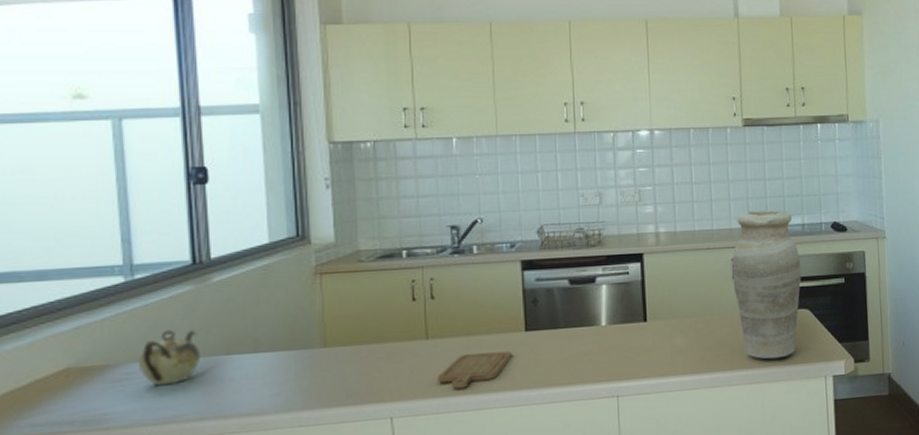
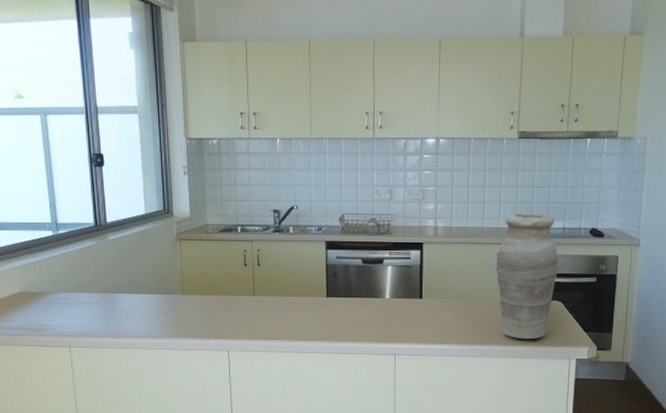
teapot: present [139,329,201,386] -> none [63,271,102,310]
chopping board: present [437,351,513,389] -> none [261,310,317,335]

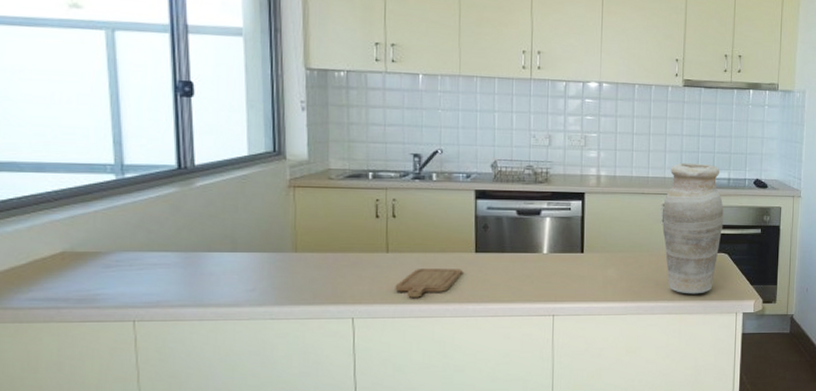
chopping board: none [261,310,317,335] -> present [395,269,463,298]

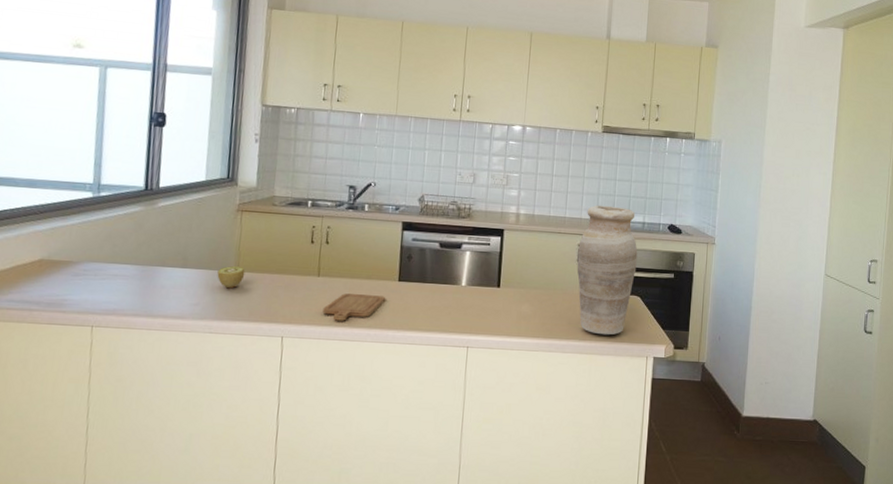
fruit: none [273,247,305,271] -> present [217,266,245,289]

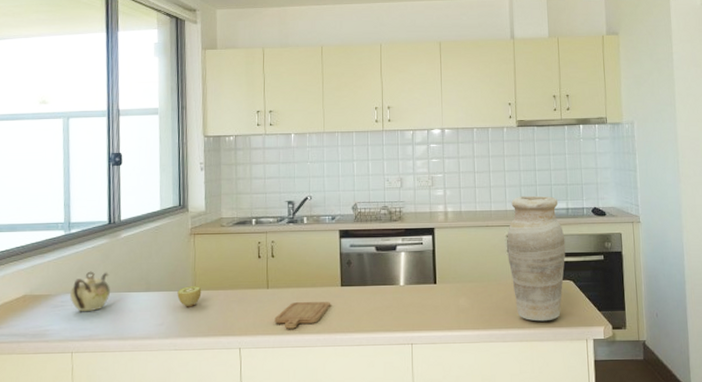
teapot: none [94,240,142,284] -> present [70,271,111,312]

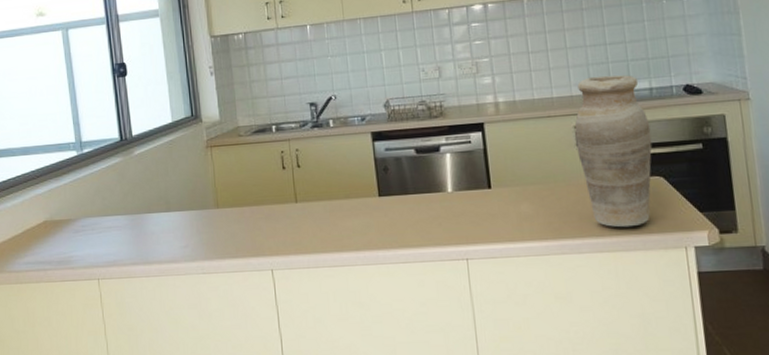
teapot: present [70,271,111,312] -> none [90,192,131,237]
fruit: present [177,286,202,307] -> none [199,203,225,227]
chopping board: present [274,302,331,329] -> none [307,214,370,247]

